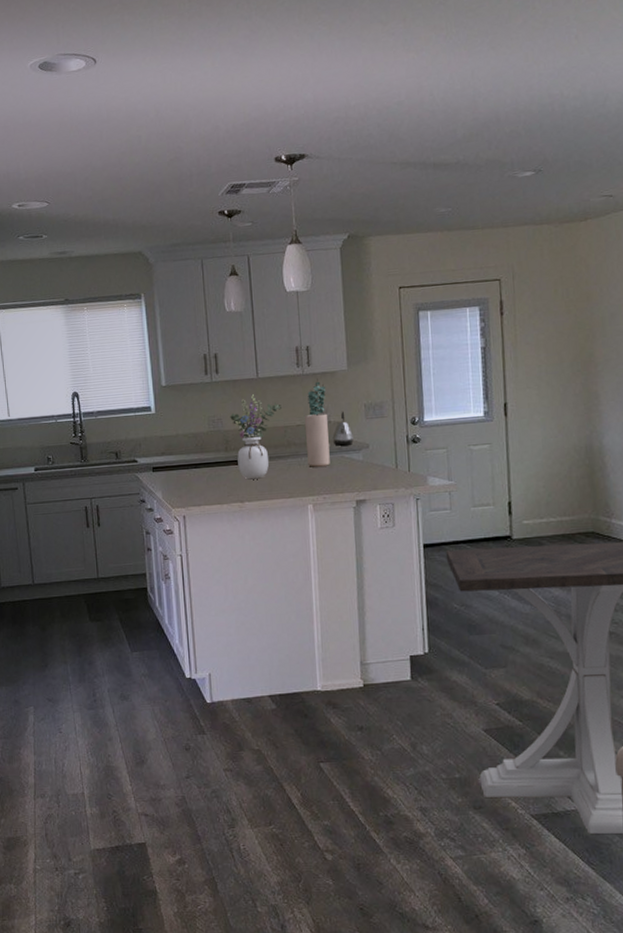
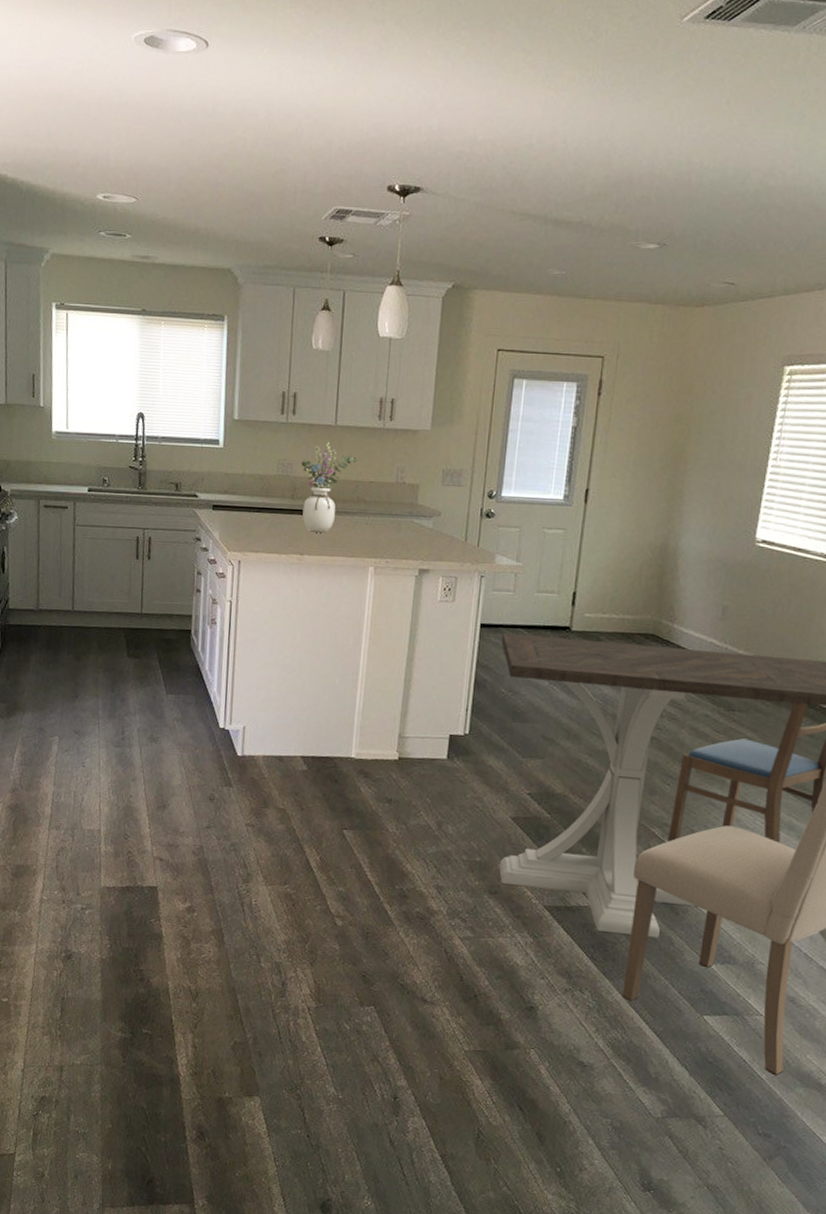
vase: present [304,377,330,467] -> none [374,434,405,529]
kettle: present [332,411,355,446] -> none [404,473,427,510]

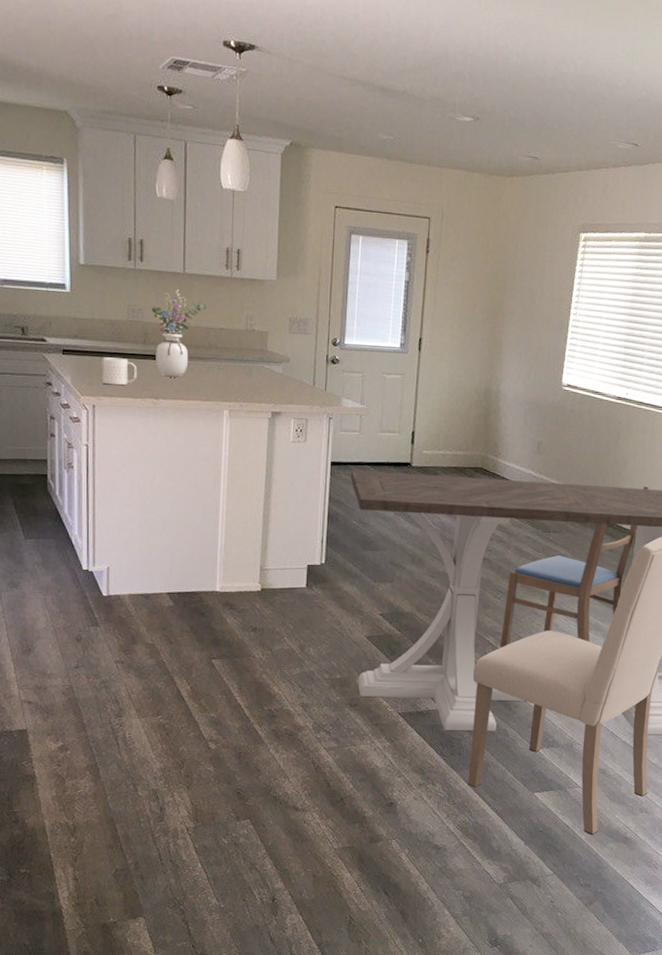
mug: none [248,512,284,541] -> present [102,357,137,386]

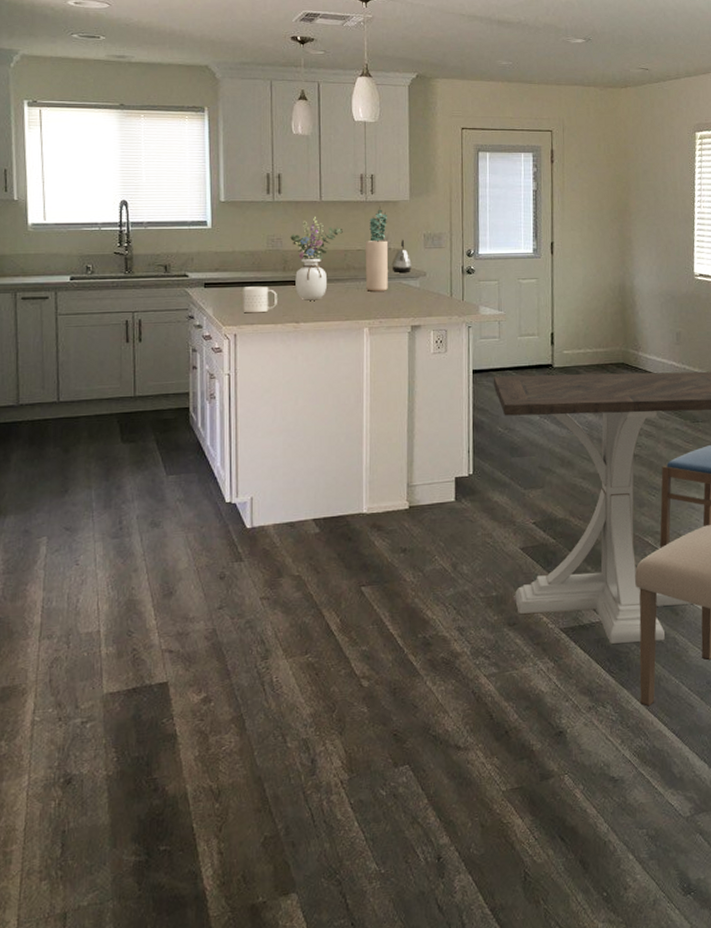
vase: none [227,283,253,374] -> present [365,205,389,292]
kettle: none [254,321,277,356] -> present [391,239,413,272]

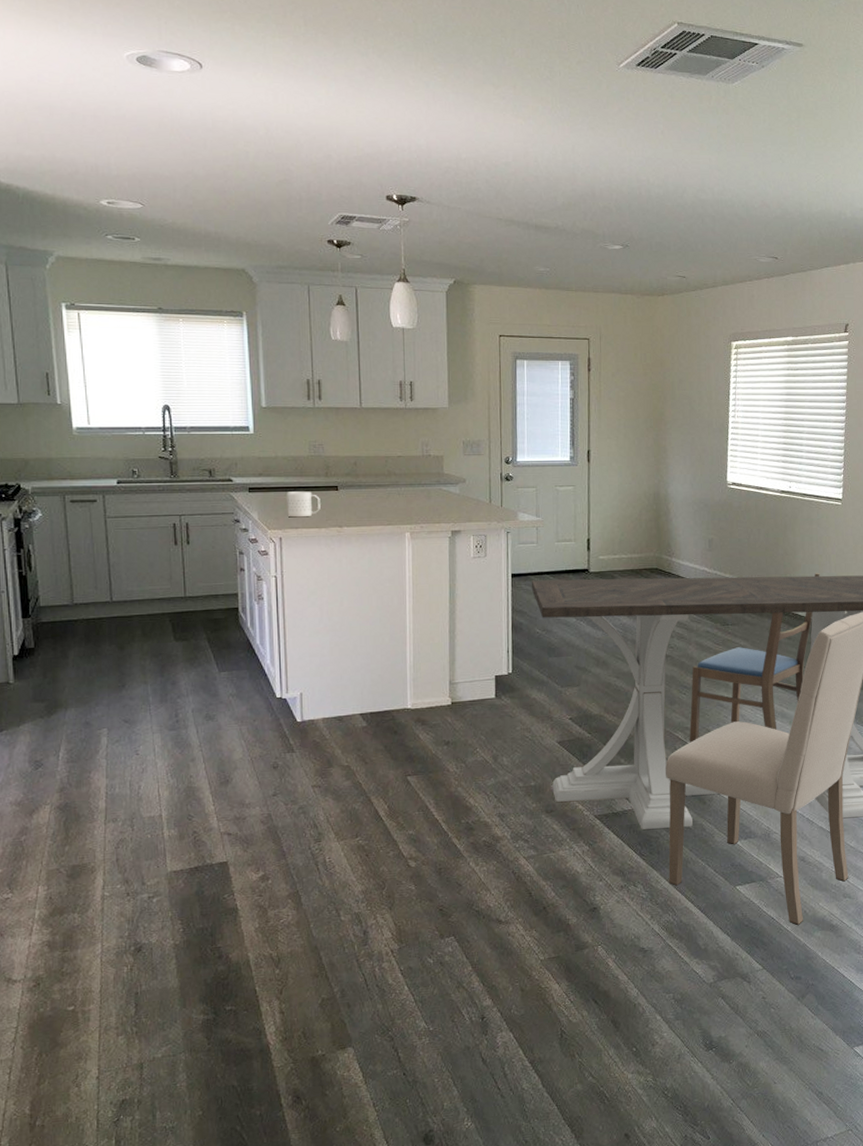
bouquet: present [290,217,343,301] -> none [331,423,383,506]
vase: present [365,205,389,292] -> none [405,412,429,497]
kettle: present [391,239,413,272] -> none [431,446,453,479]

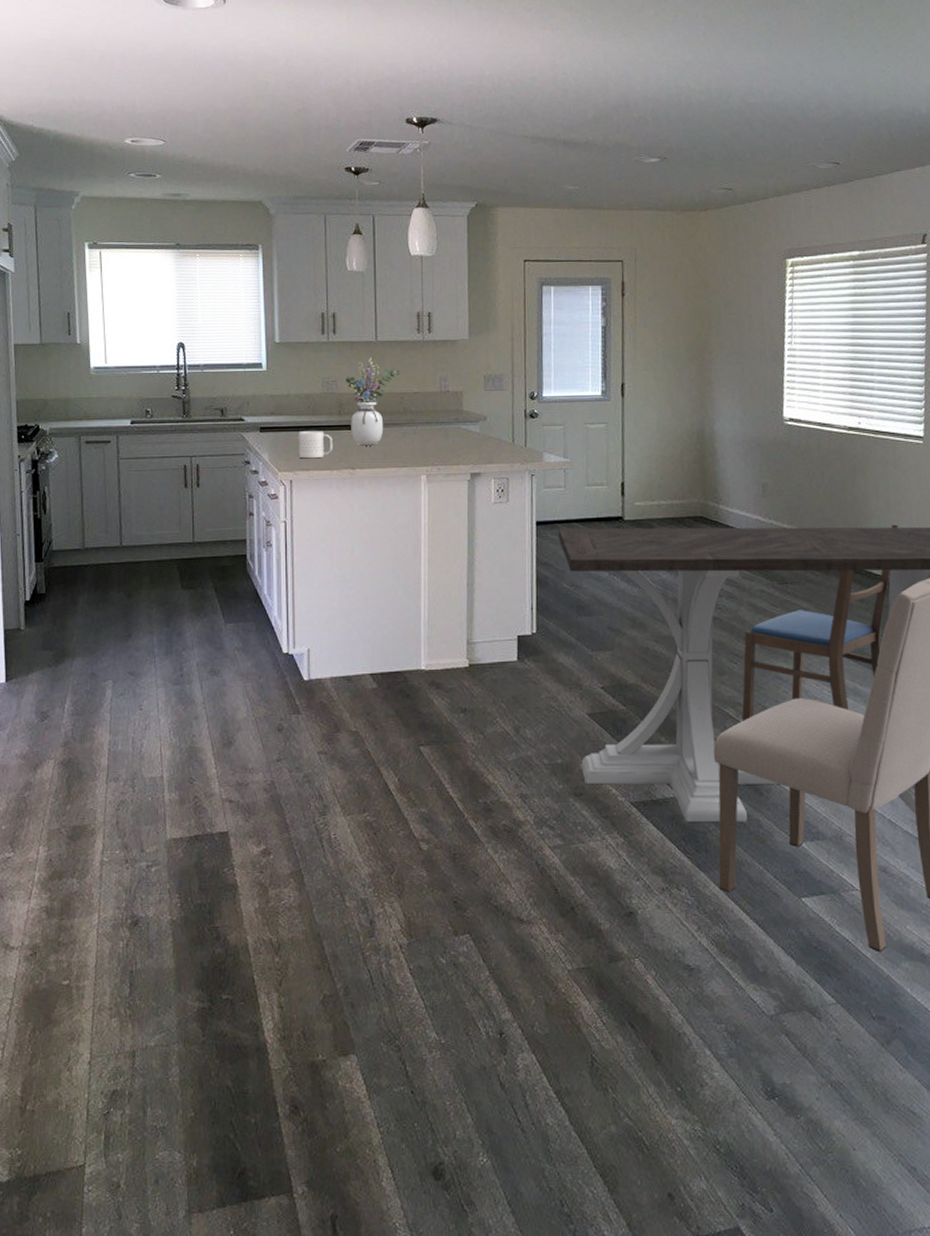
bouquet: none [331,423,383,506] -> present [345,358,399,446]

